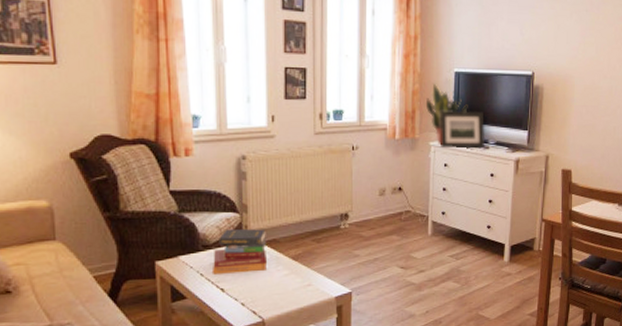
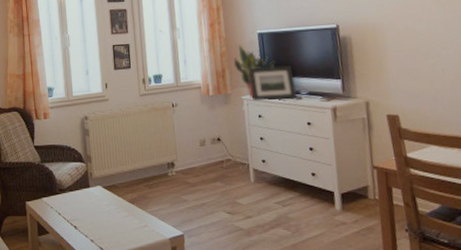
books: present [213,228,268,274] -> none [67,176,110,214]

